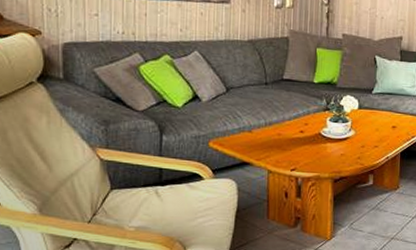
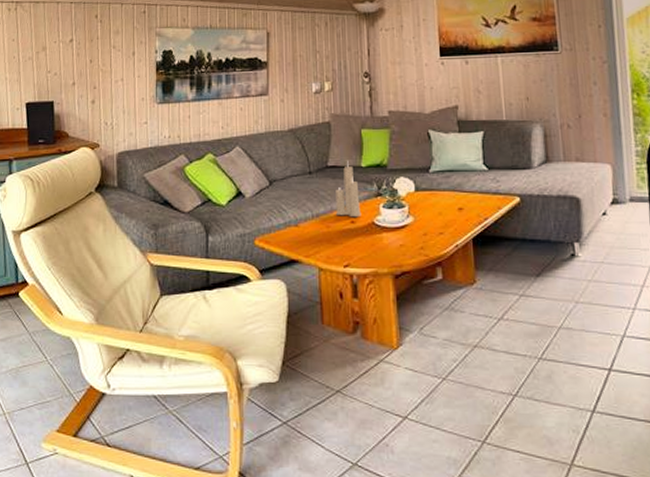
candle: none [286,76,310,128] -> present [335,161,362,218]

